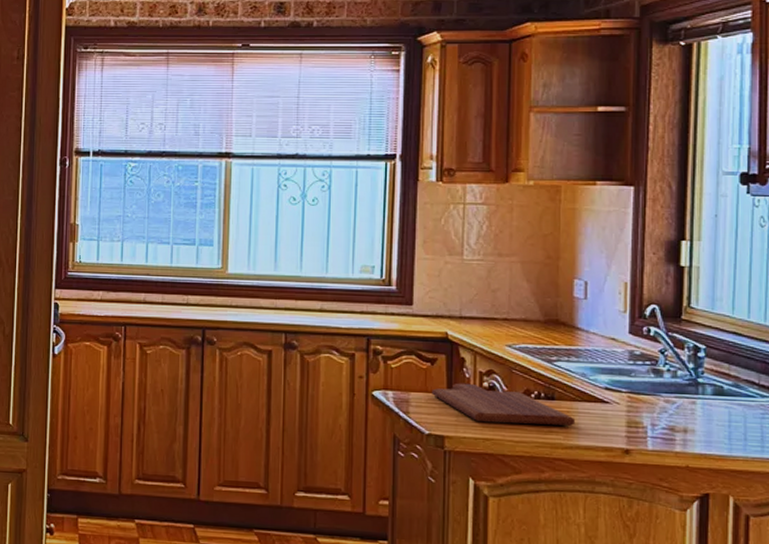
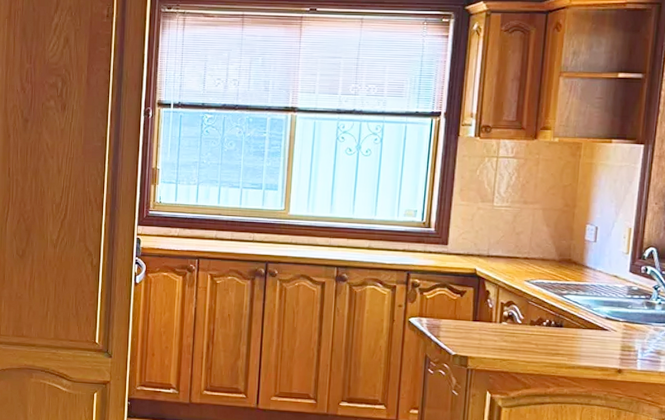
cutting board: present [432,383,576,426] -> none [460,312,579,349]

